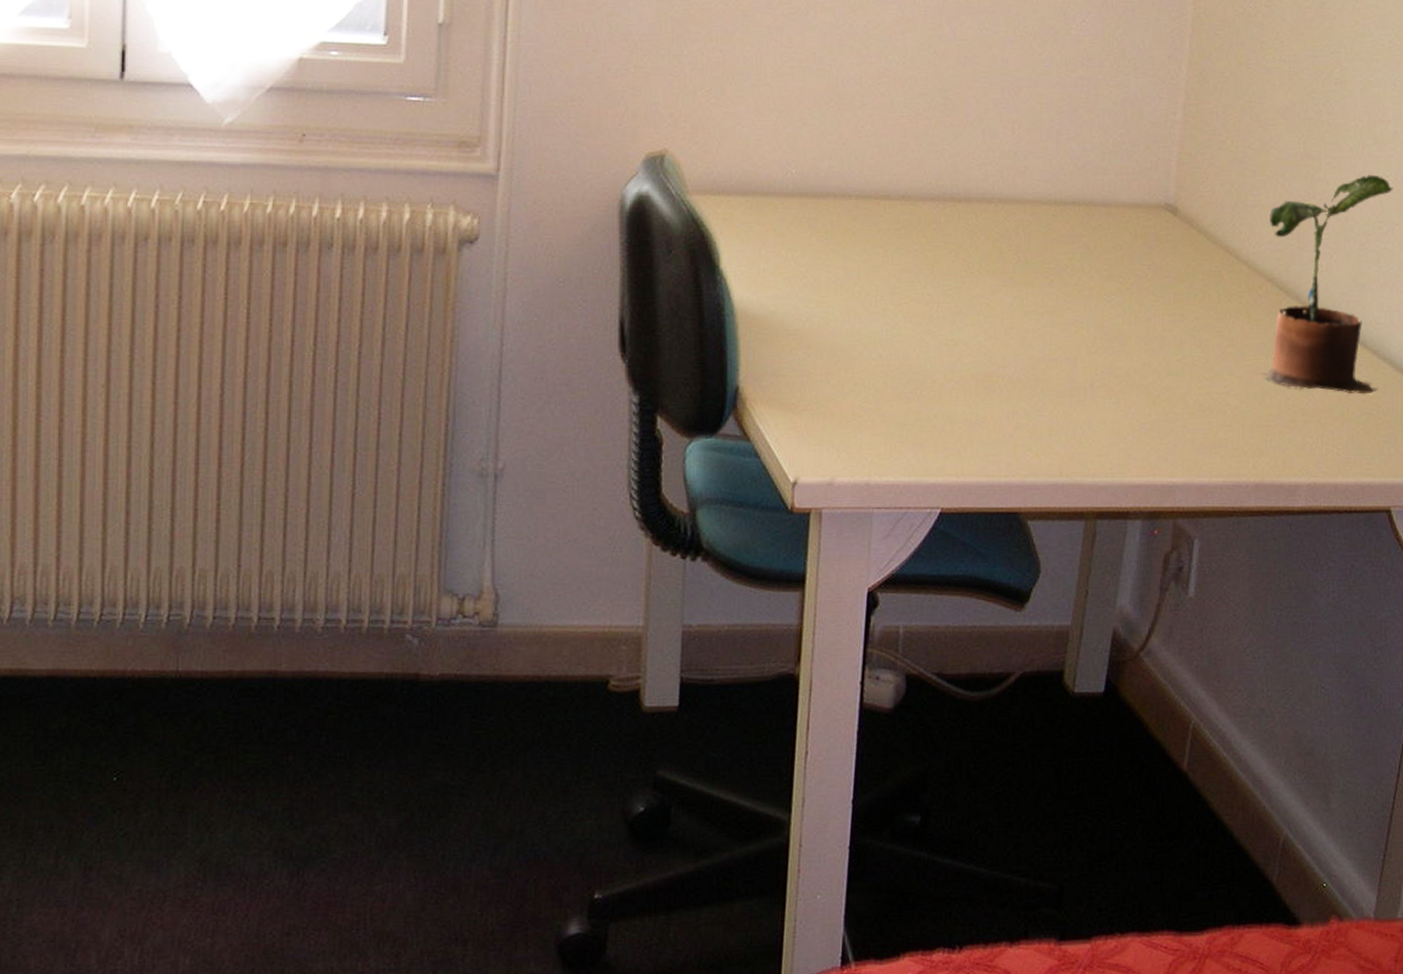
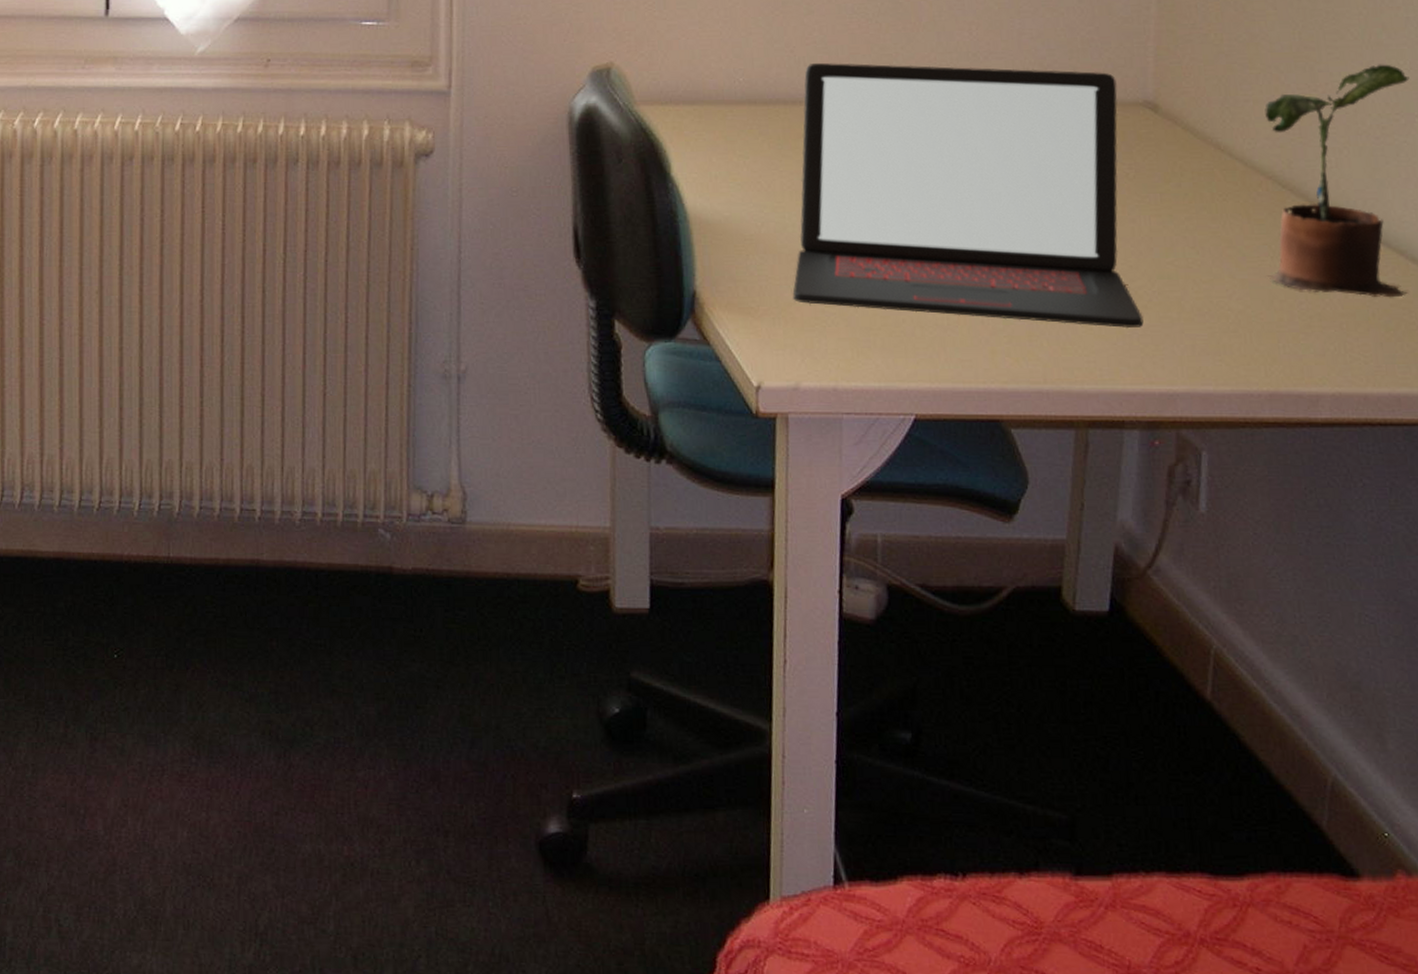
laptop: none [832,156,1151,424] -> present [792,62,1144,329]

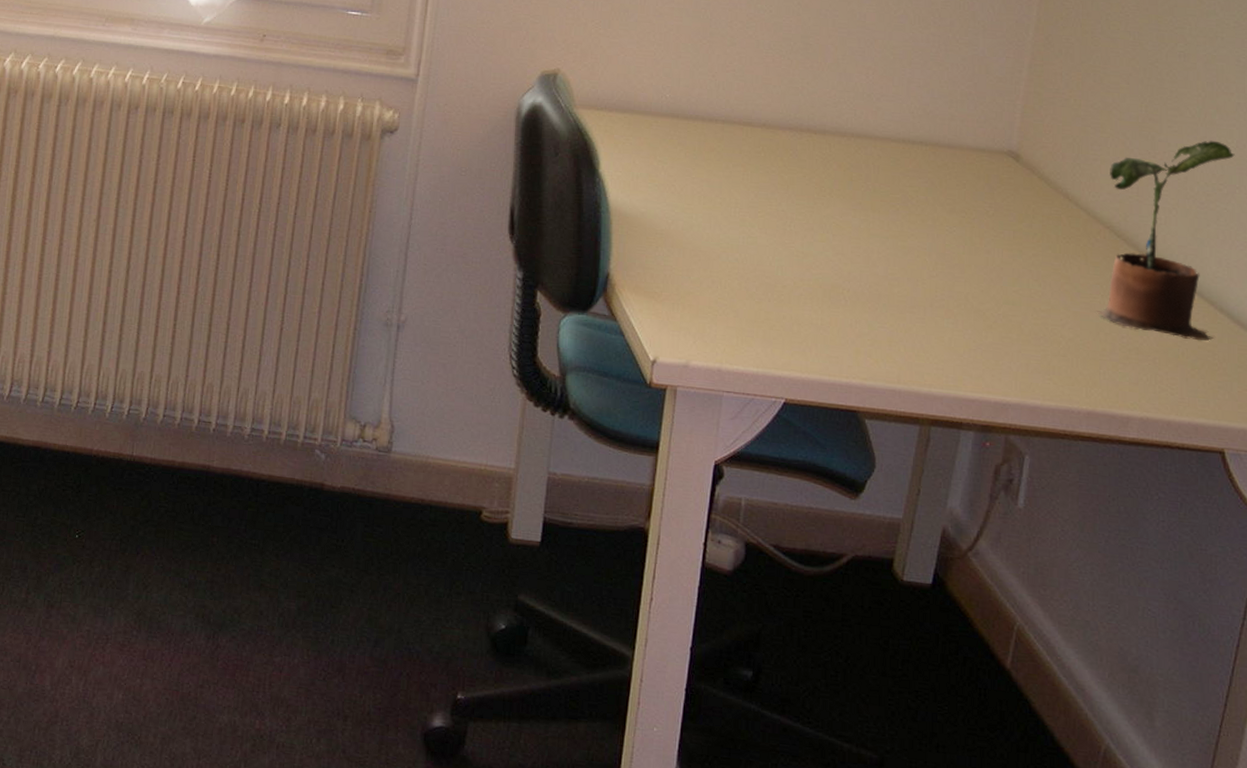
laptop: present [792,62,1144,329] -> none [691,88,988,344]

